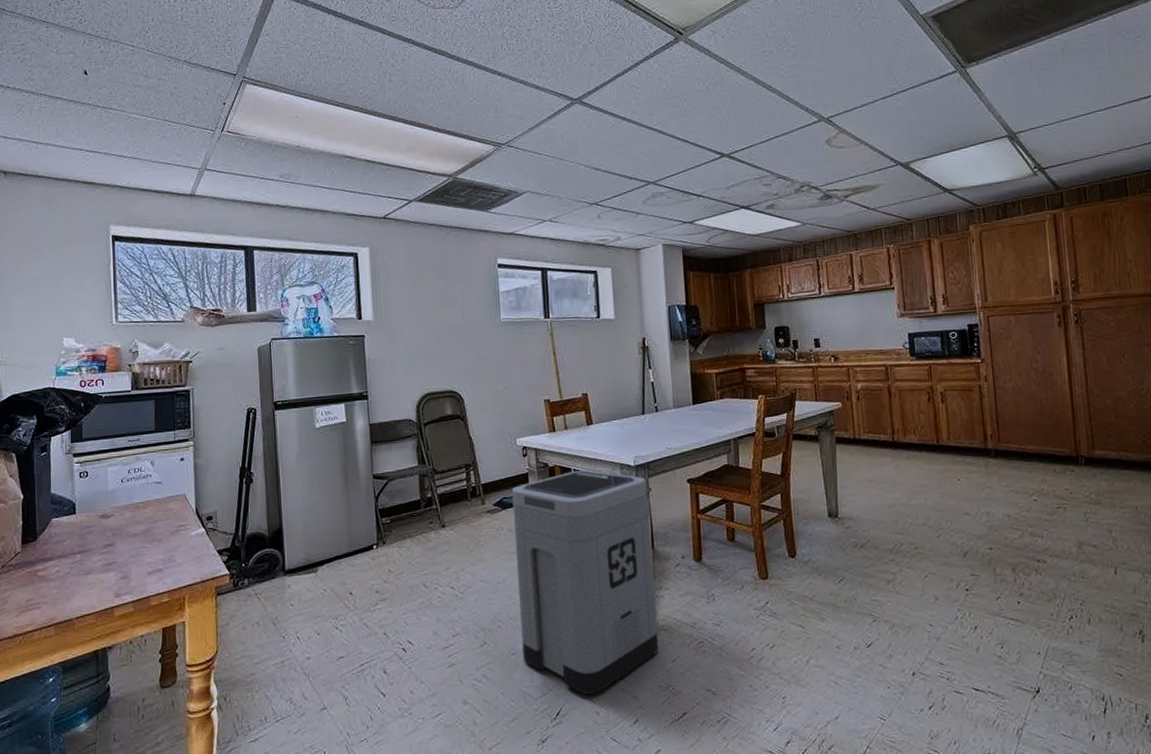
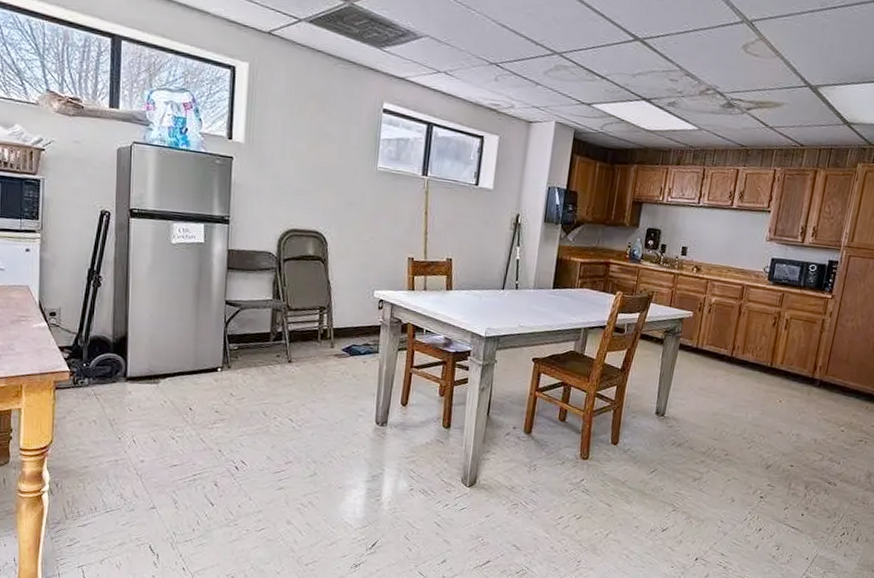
trash can: present [511,470,659,694] -> none [349,331,494,533]

